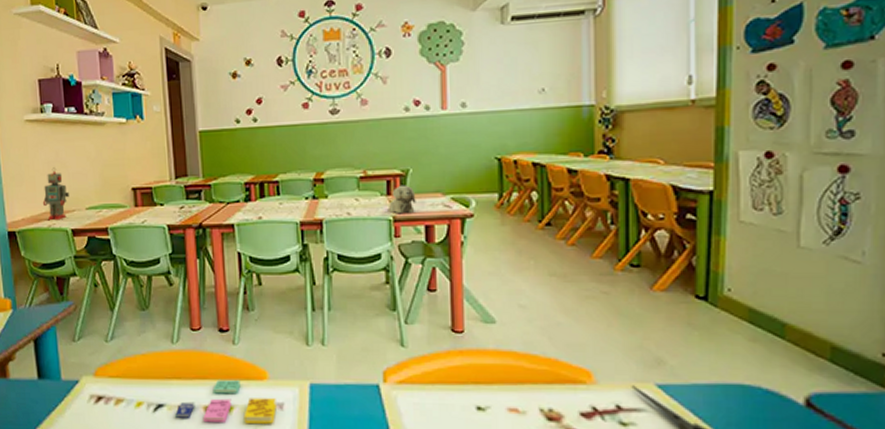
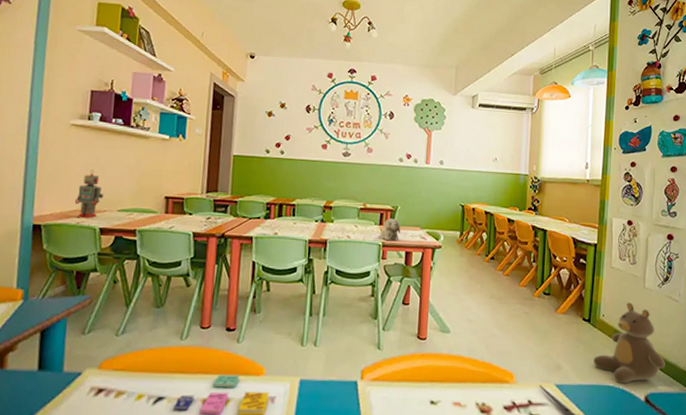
teddy bear: none [716,269,840,382] -> present [593,302,665,384]

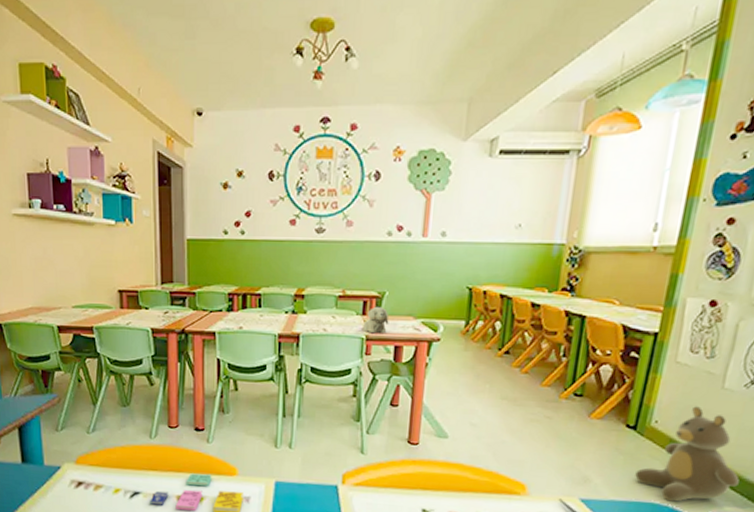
toy robot: present [74,170,103,219] -> none [29,264,56,317]

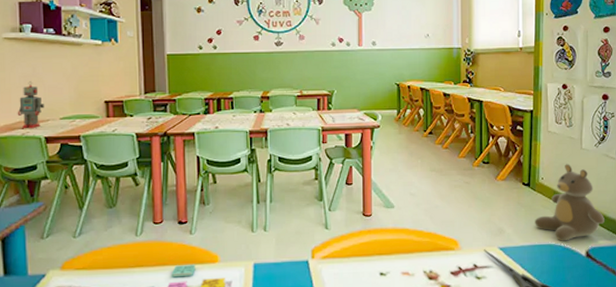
toy robot: none [29,264,56,317] -> present [17,81,44,129]
plush toy: present [363,306,389,333] -> none [319,102,339,124]

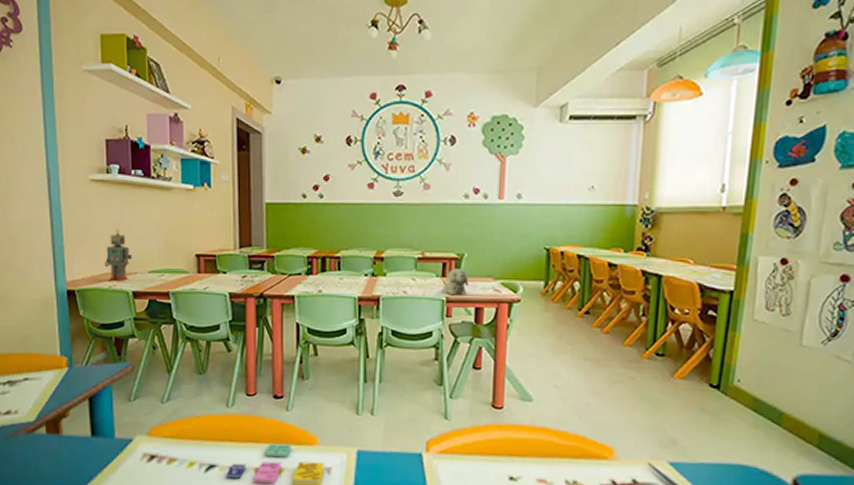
plush toy: none [319,102,339,124] -> present [443,268,469,295]
teddy bear: present [535,164,604,241] -> none [722,364,826,463]

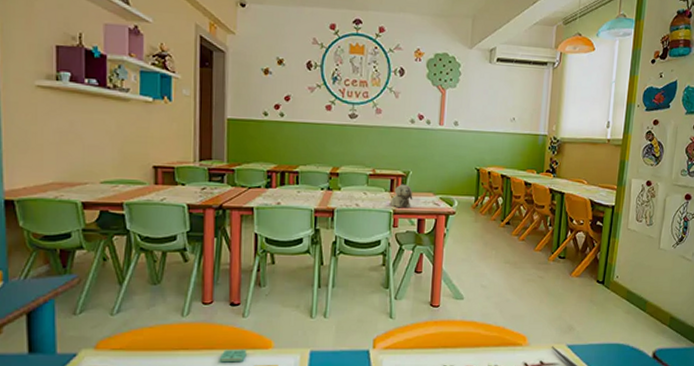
toy robot: present [104,229,132,282] -> none [50,138,82,192]

